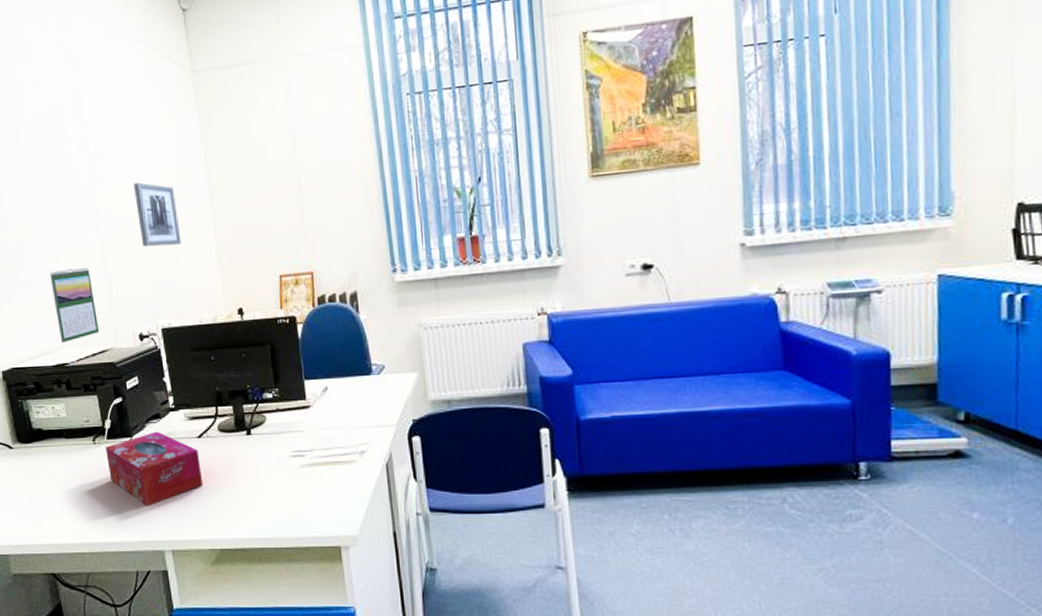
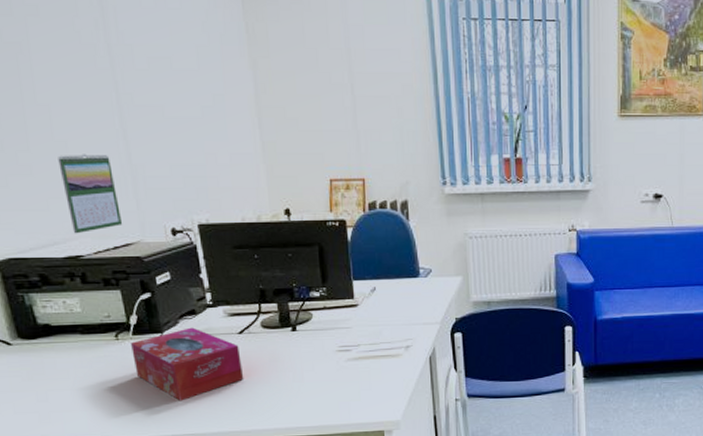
wall art: present [133,182,181,247] -> none [164,69,222,139]

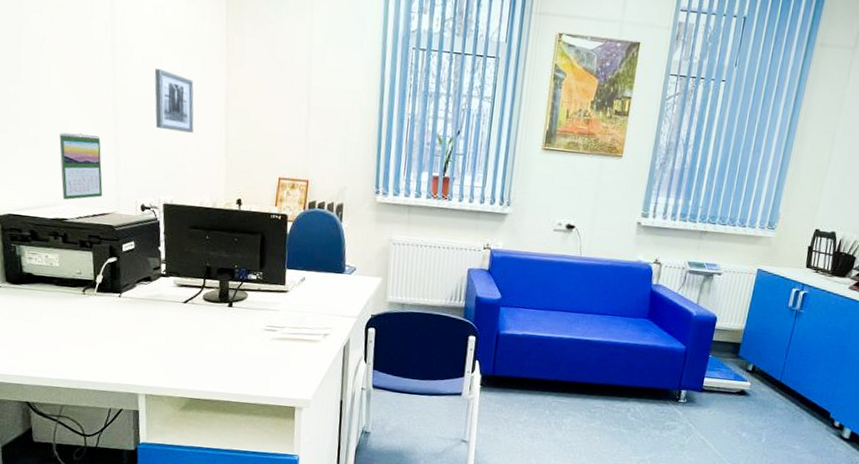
tissue box: present [131,327,244,401] -> none [94,292,183,355]
wall art: none [164,69,222,139] -> present [154,68,194,133]

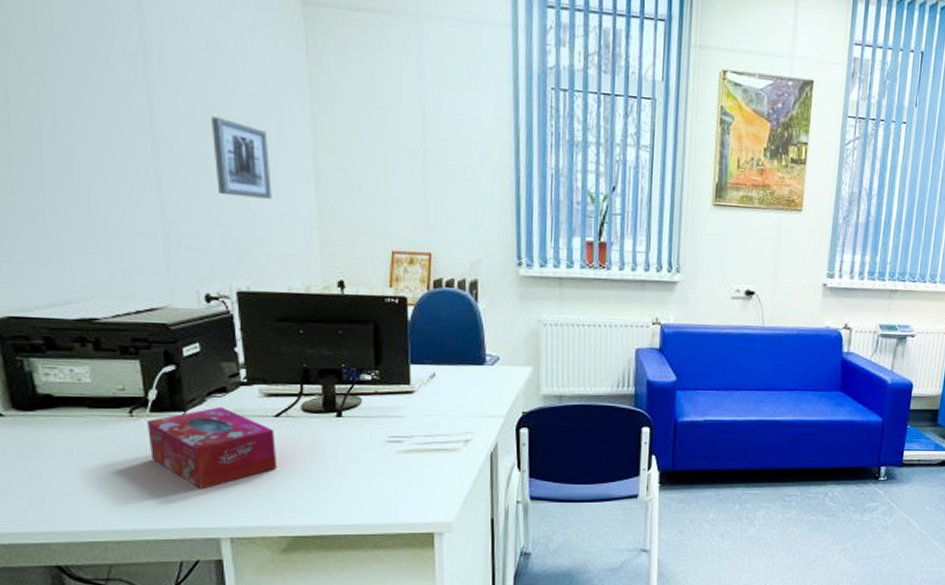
calendar: present [59,132,103,200] -> none [77,203,149,294]
tissue box: none [94,292,183,355] -> present [147,407,278,490]

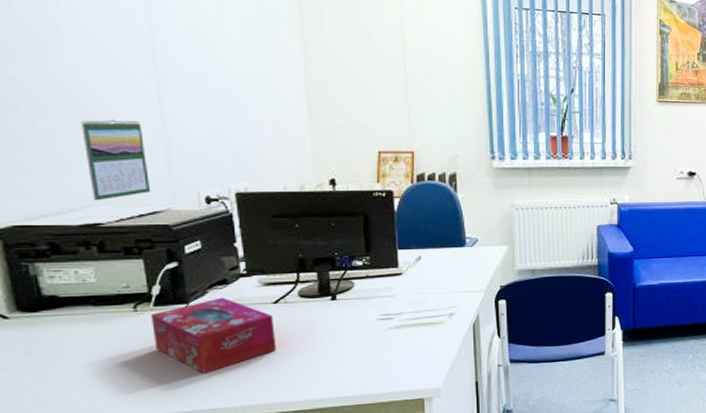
calendar: none [77,203,149,294] -> present [81,119,151,201]
wall art: present [210,116,272,199] -> none [208,39,267,110]

